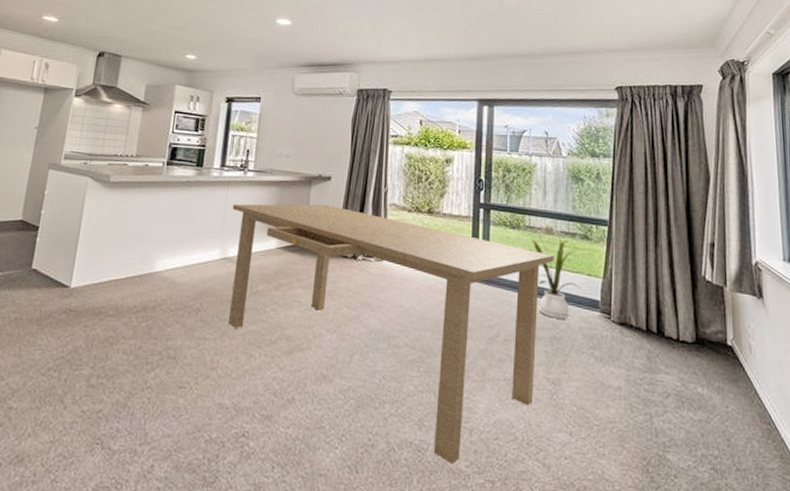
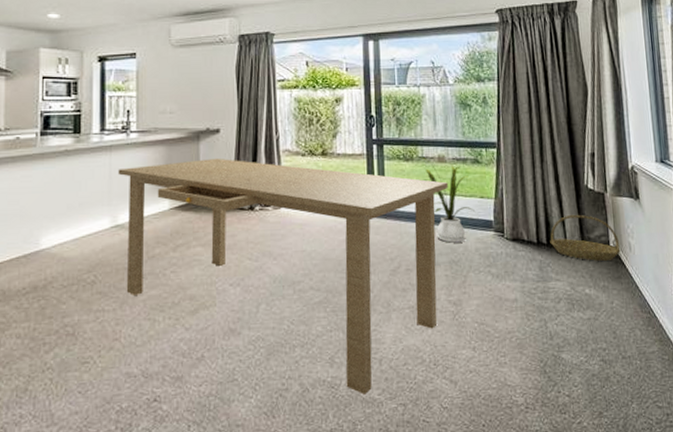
basket: none [660,305,740,360] -> present [550,214,621,261]

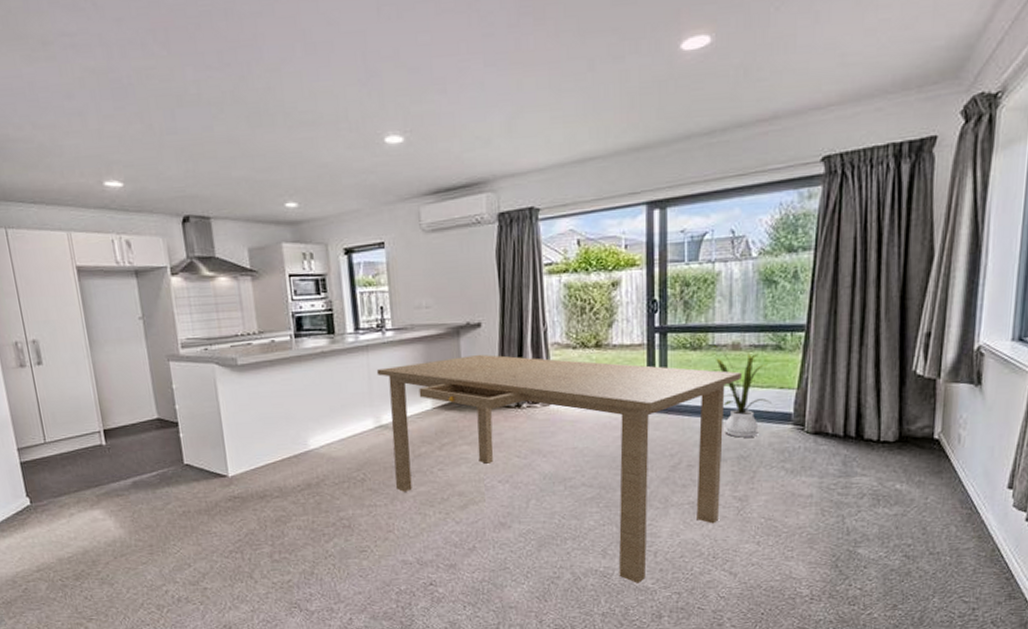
basket: present [550,214,621,261] -> none [859,404,947,455]

